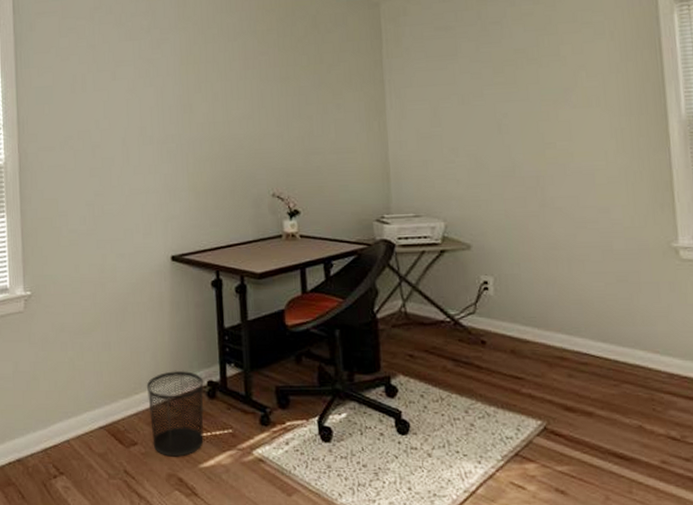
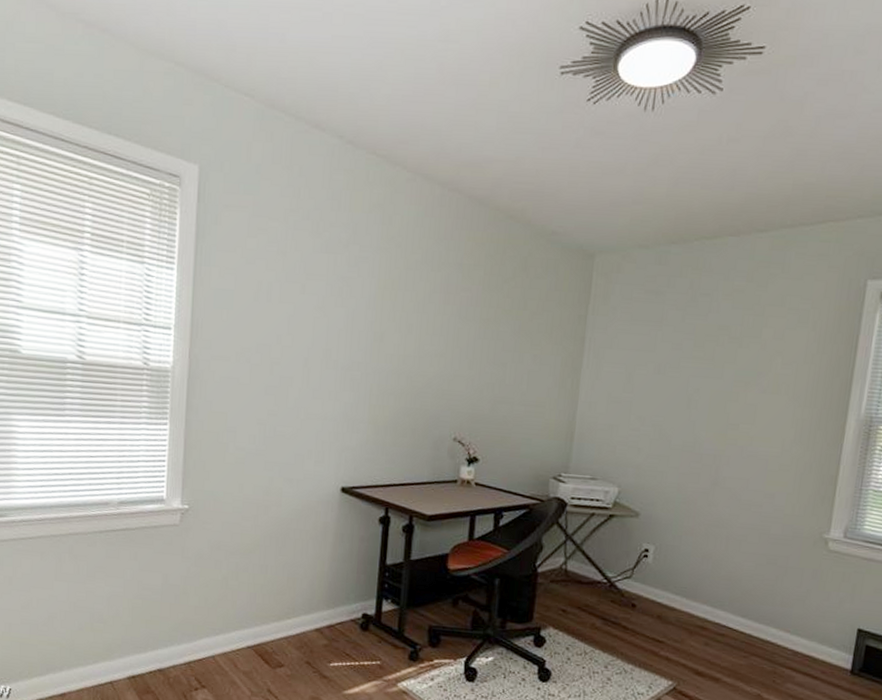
waste bin: present [146,370,204,457] -> none [299,600,359,682]

